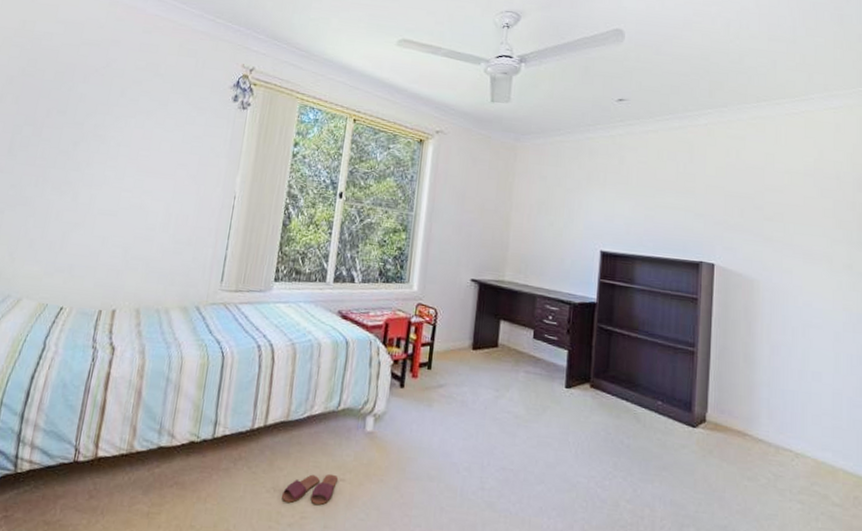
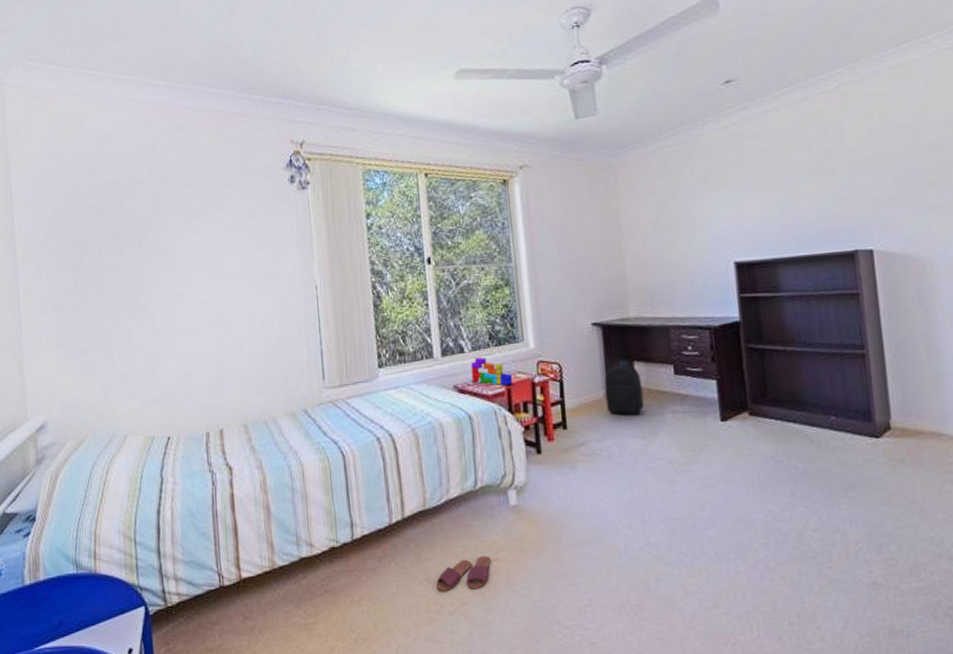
toy blocks: none [356,290,393,321] -> present [470,357,513,386]
backpack: none [469,316,504,369] -> present [604,359,645,416]

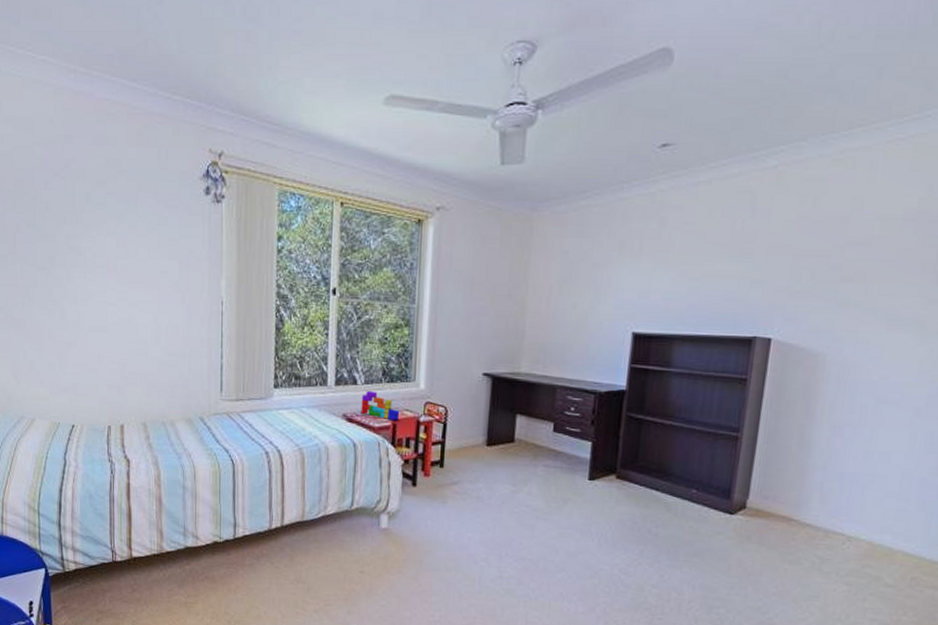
slippers: present [436,555,491,591] -> none [306,567,357,594]
backpack: present [604,359,645,416] -> none [483,411,521,464]

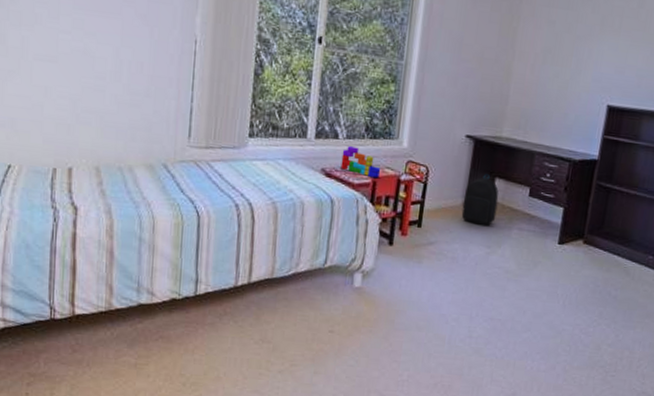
backpack: none [483,411,521,464] -> present [461,174,499,226]

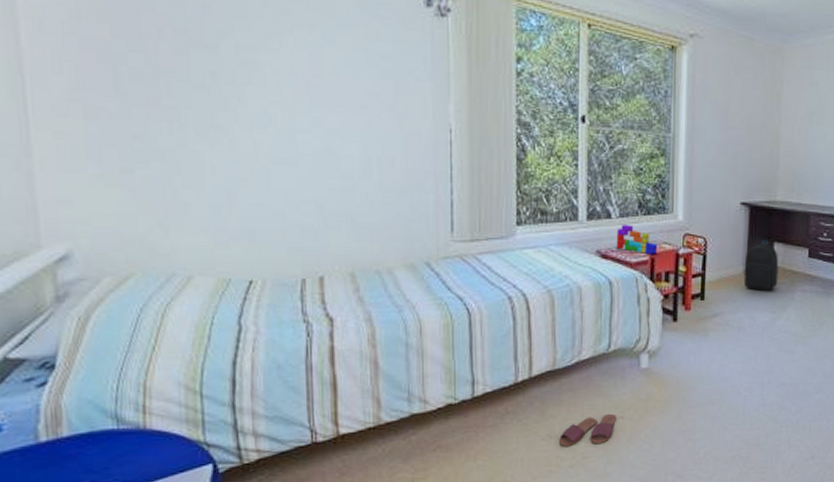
slippers: none [271,326,326,354] -> present [559,413,616,446]

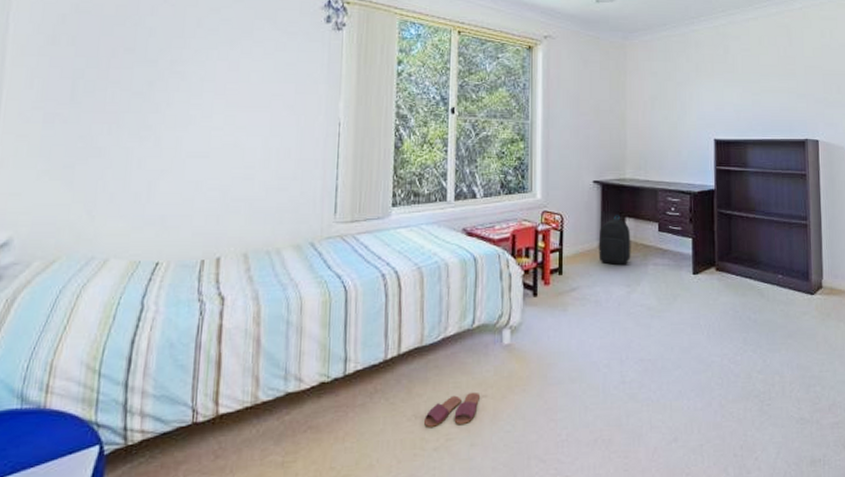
toy blocks: present [616,225,658,255] -> none [481,204,519,232]

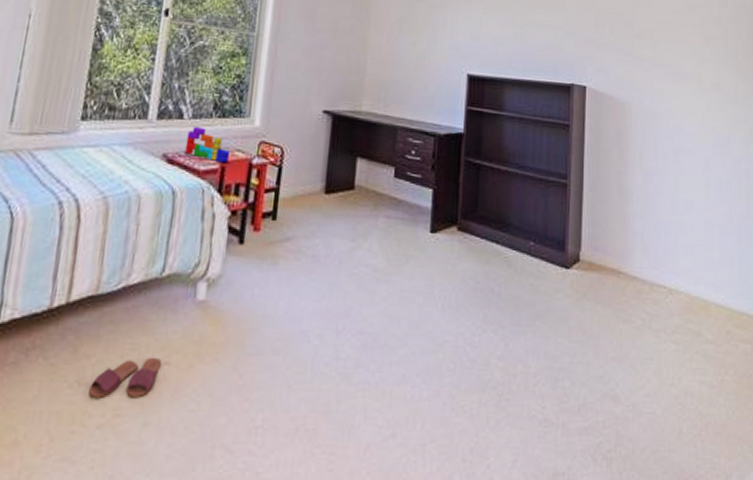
toy blocks: none [481,204,519,232] -> present [184,127,231,164]
backpack: present [598,215,631,266] -> none [321,153,362,215]

